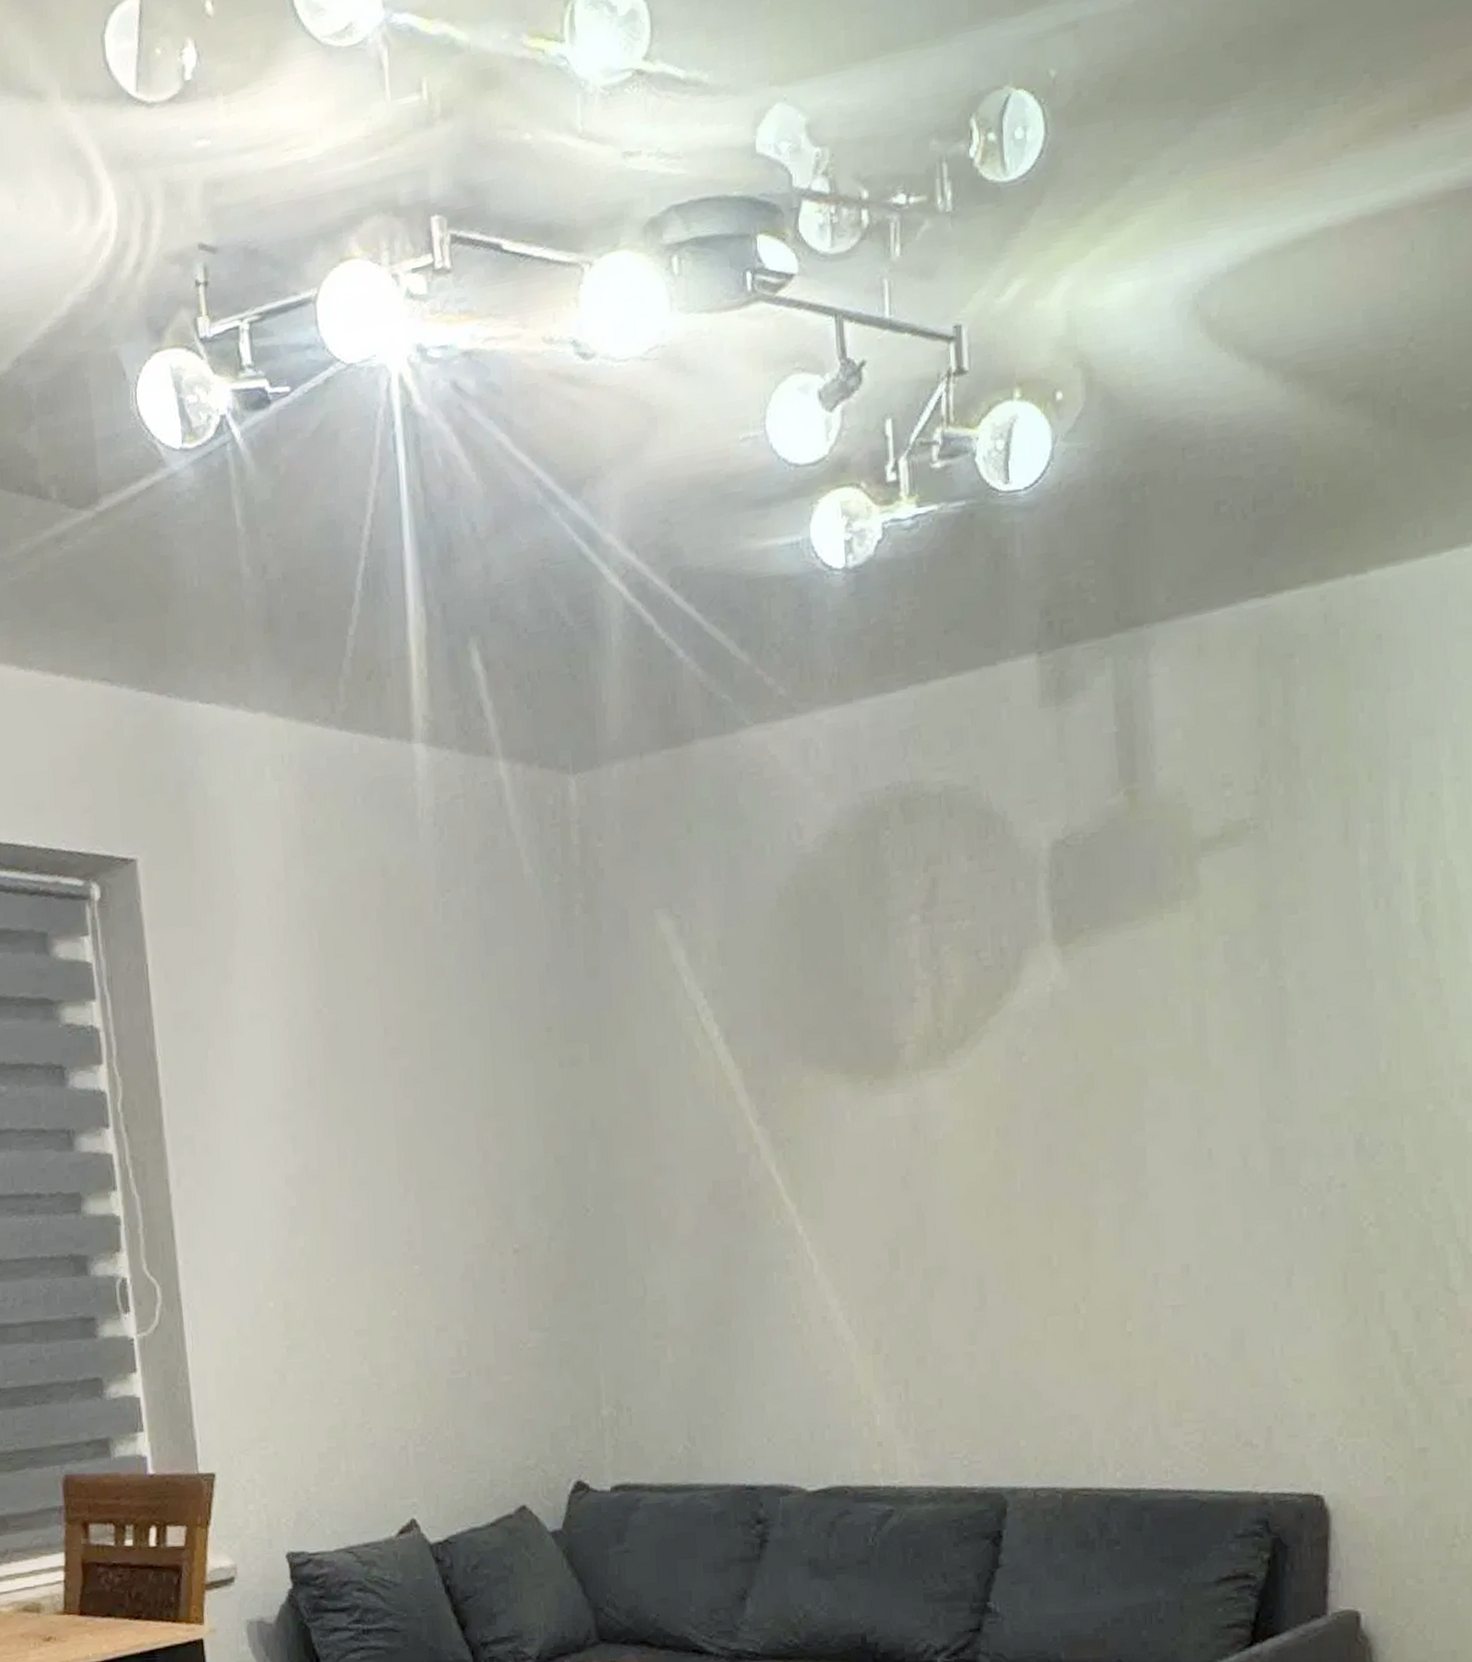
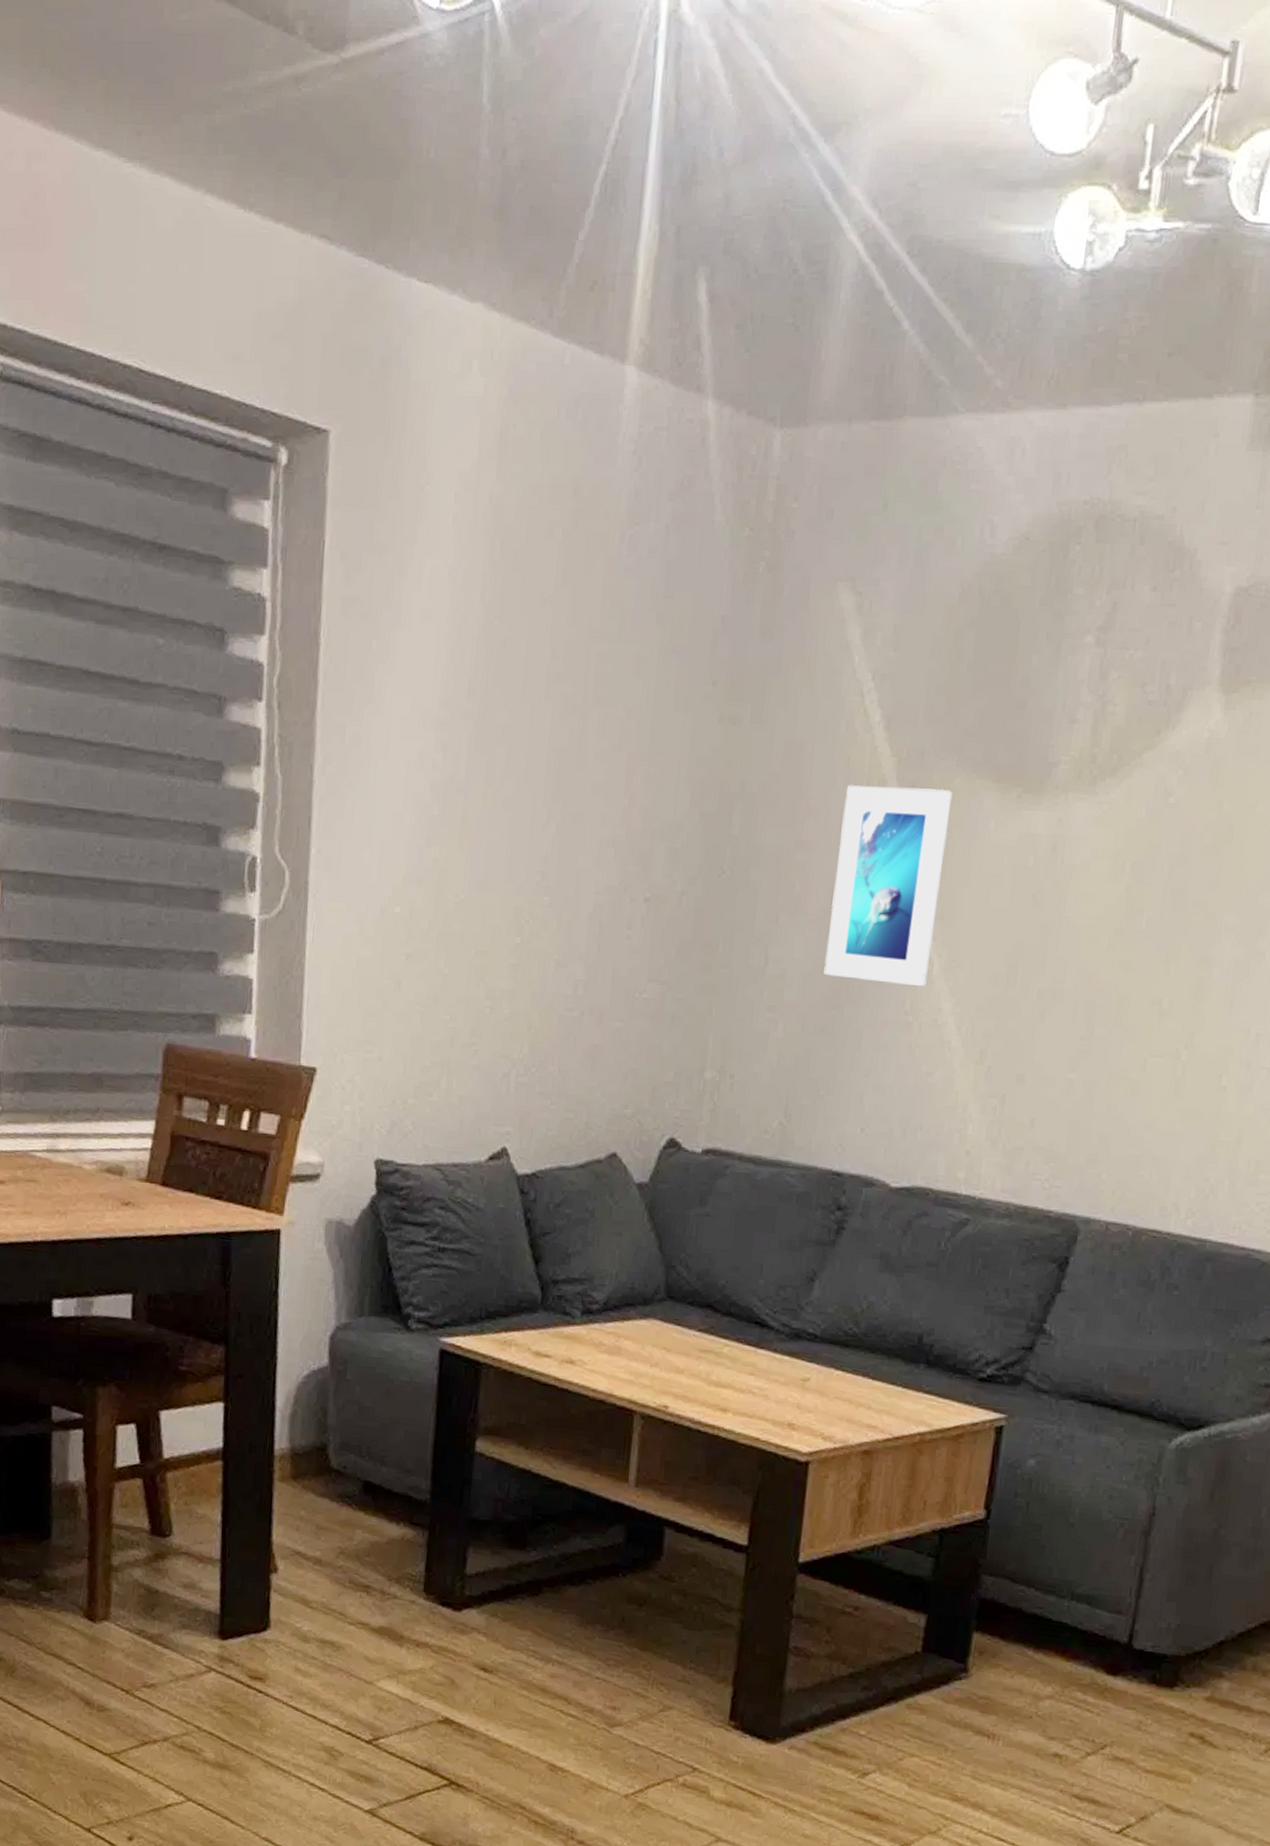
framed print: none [697,1090,809,1294] -> present [824,785,953,987]

